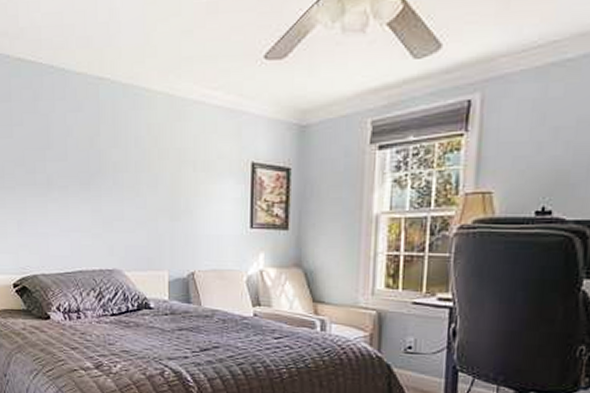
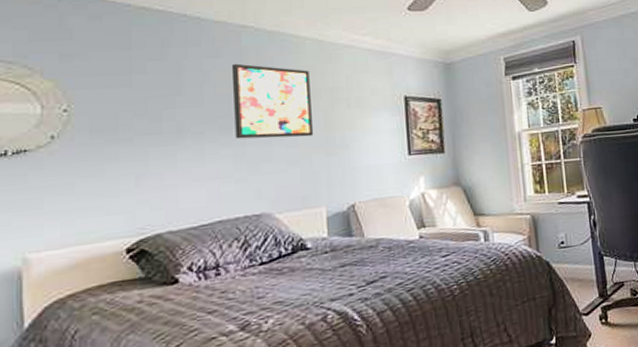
wall art: none [90,118,161,199] -> present [231,63,314,139]

